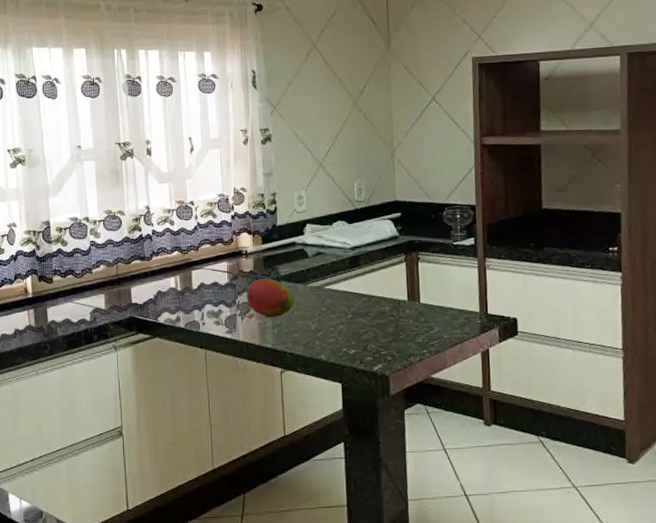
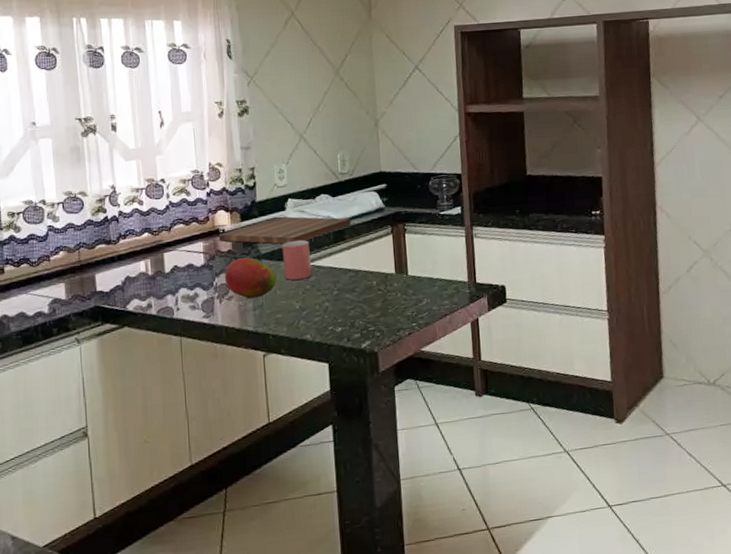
cutting board: none [241,240,366,268] -> present [218,216,351,245]
mug: none [300,264,328,302] -> present [282,240,313,280]

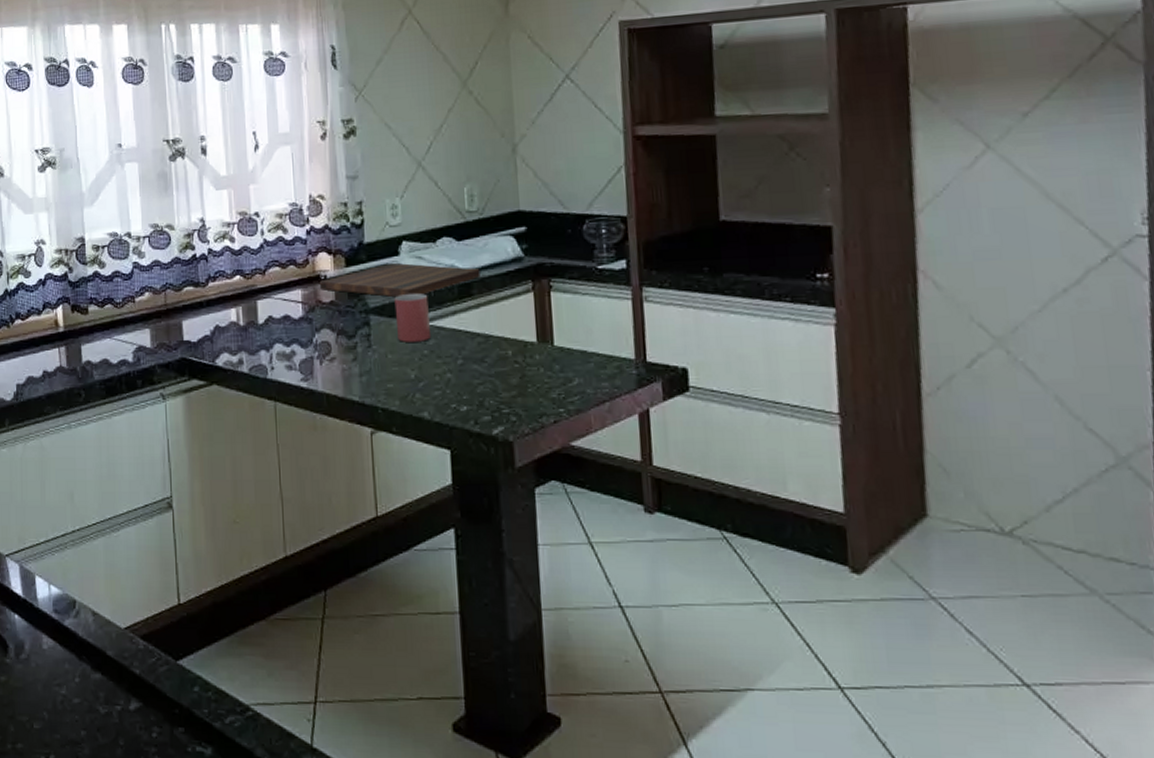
fruit: present [224,257,277,299] -> none [325,310,388,362]

